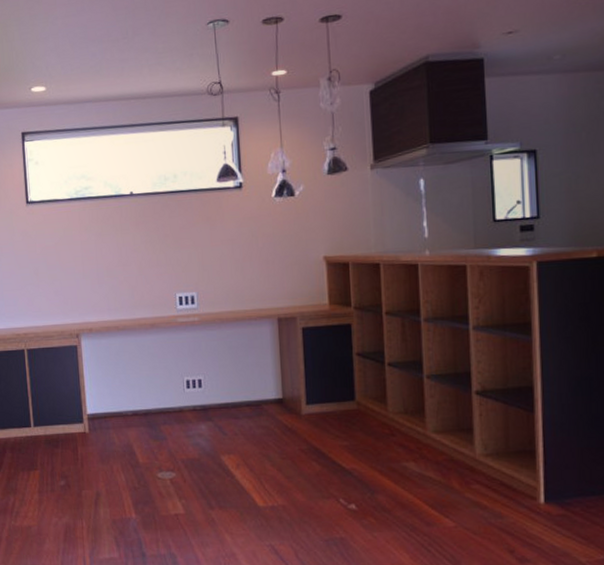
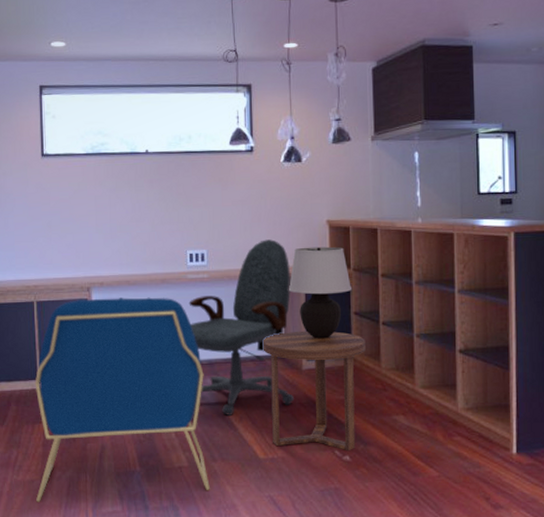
armchair: none [28,342,208,548] -> present [35,297,210,502]
office chair: none [179,279,293,462] -> present [188,239,294,415]
side table: none [258,373,370,500] -> present [262,331,366,451]
table lamp: none [284,284,354,382] -> present [288,246,353,339]

